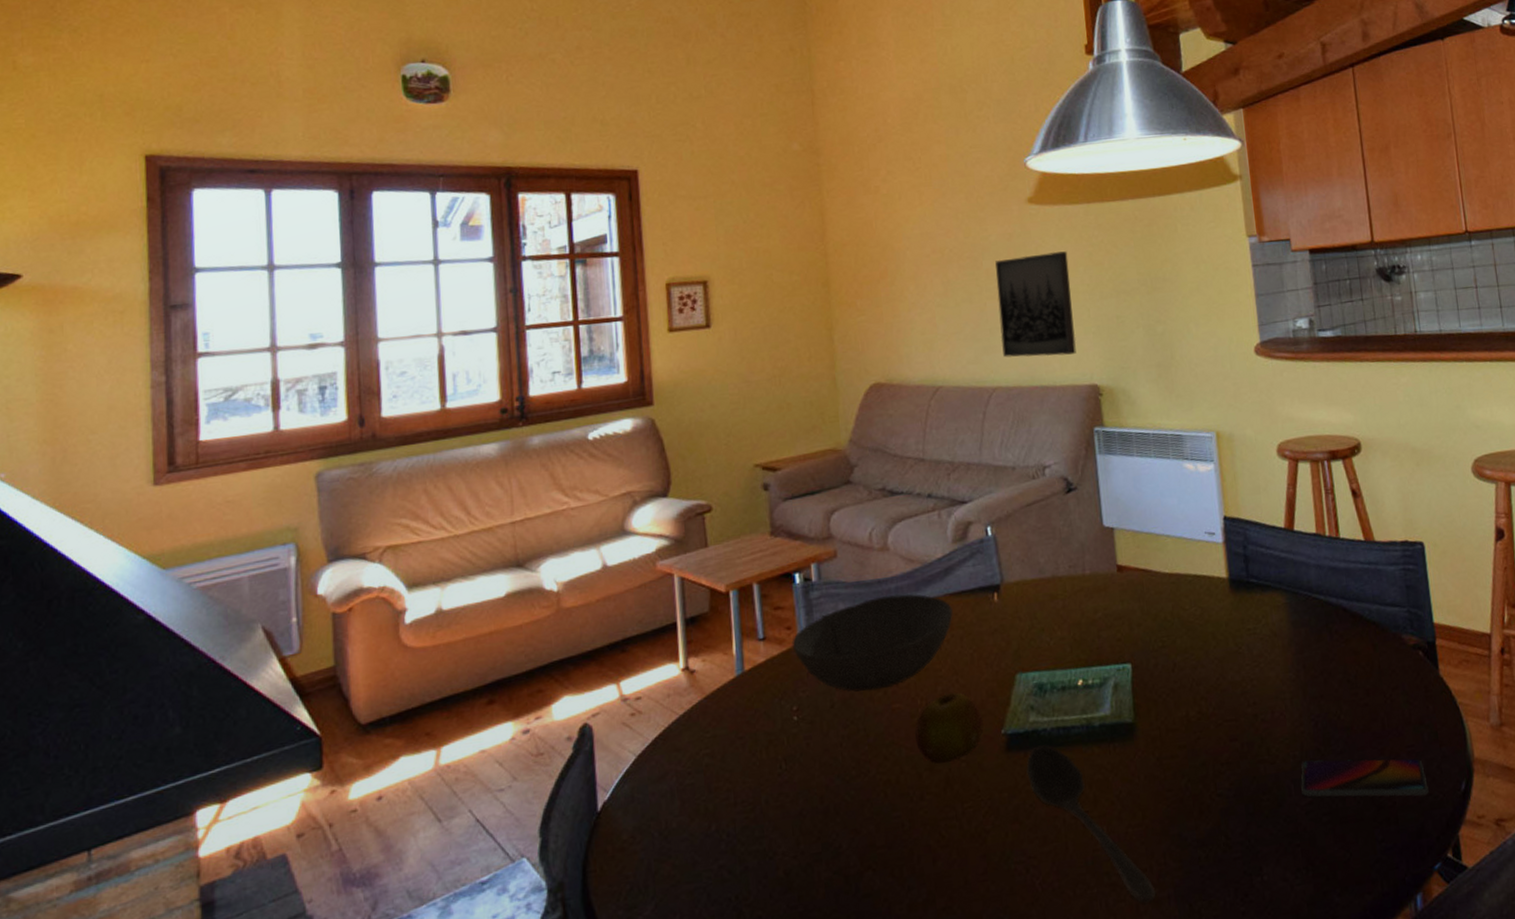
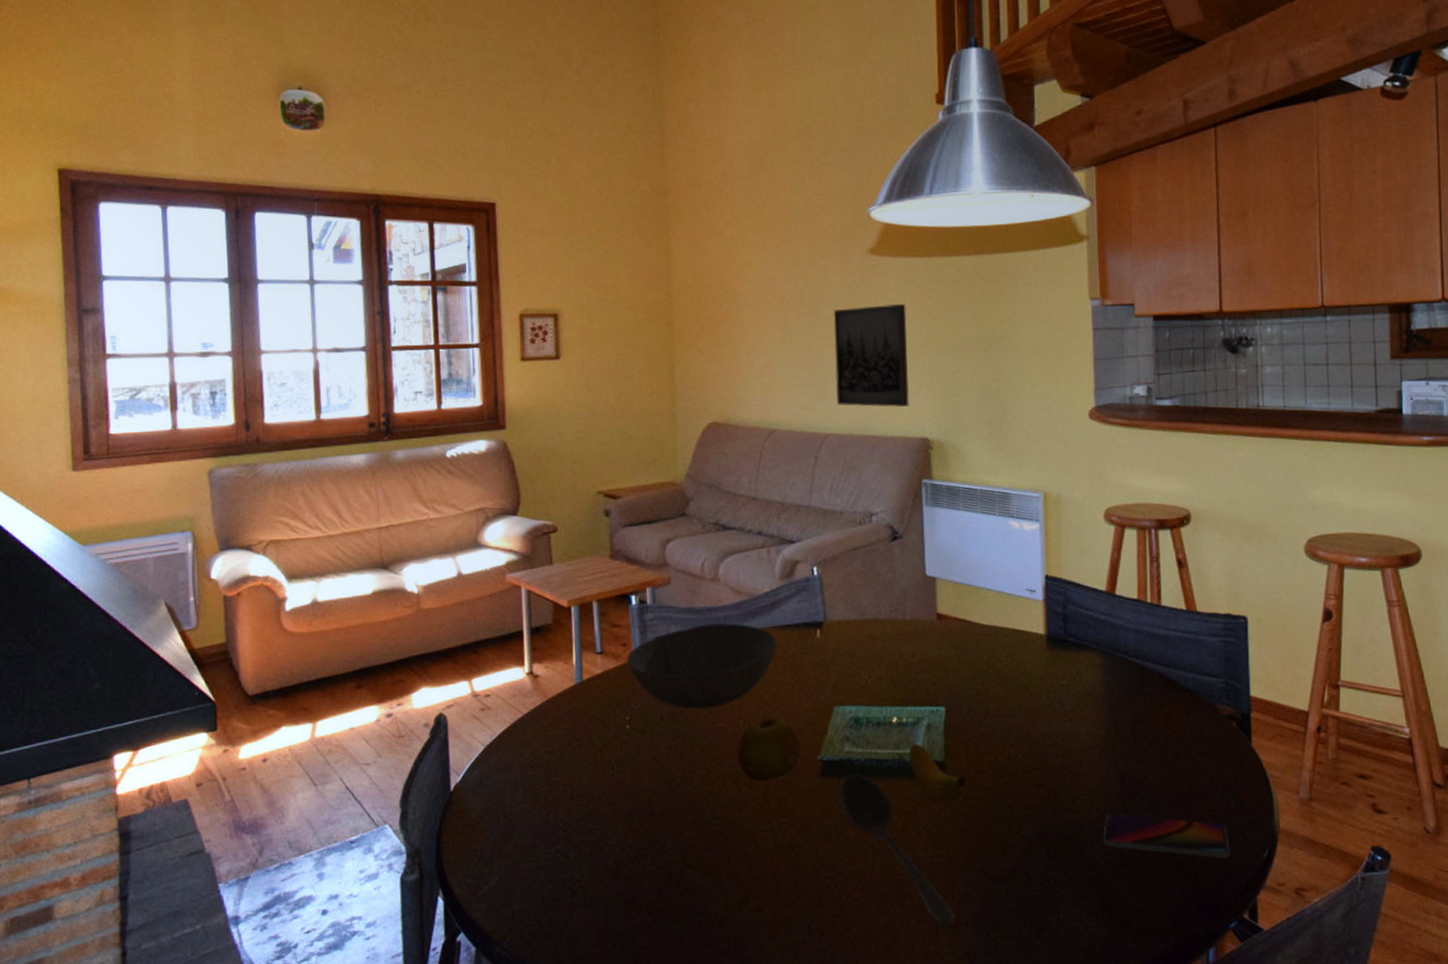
banana: none [1096,705,1158,768] -> present [908,743,966,804]

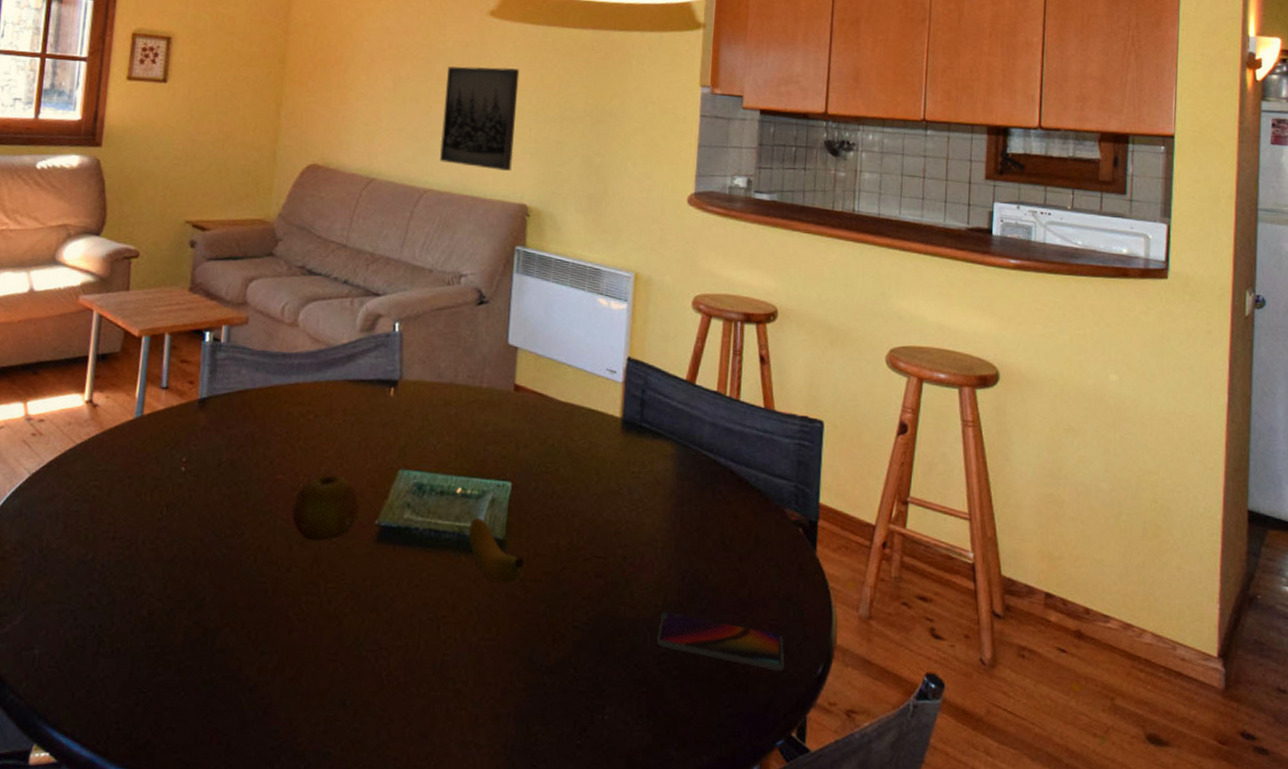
bowl: present [626,622,777,709] -> none [191,369,349,459]
stirrer: present [839,774,956,926] -> none [392,543,497,716]

